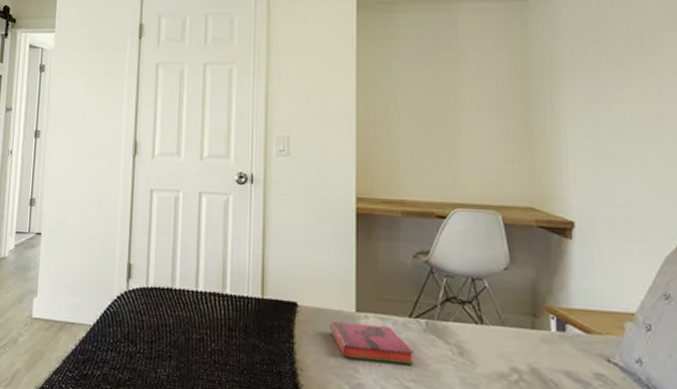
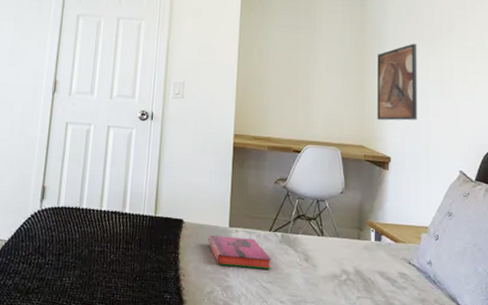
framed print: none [549,70,612,174] -> present [377,43,417,121]

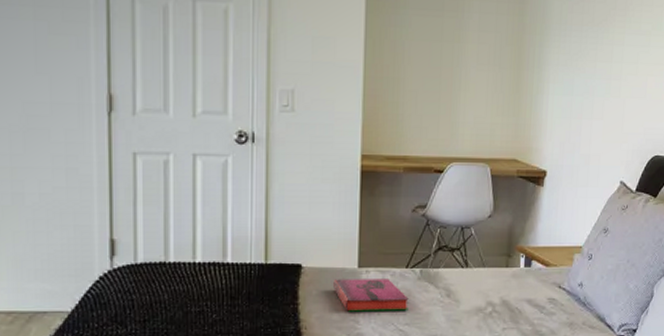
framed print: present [377,43,417,121] -> none [534,28,586,127]

